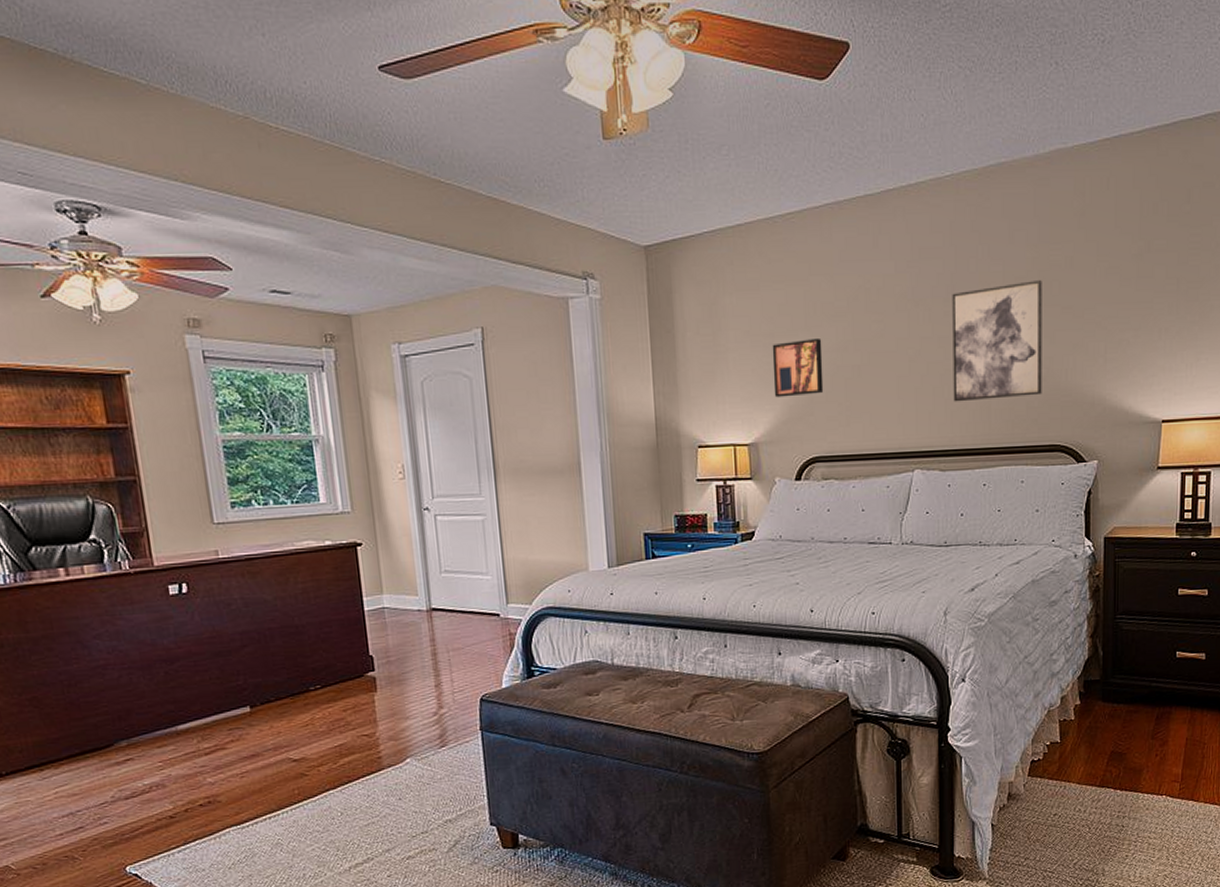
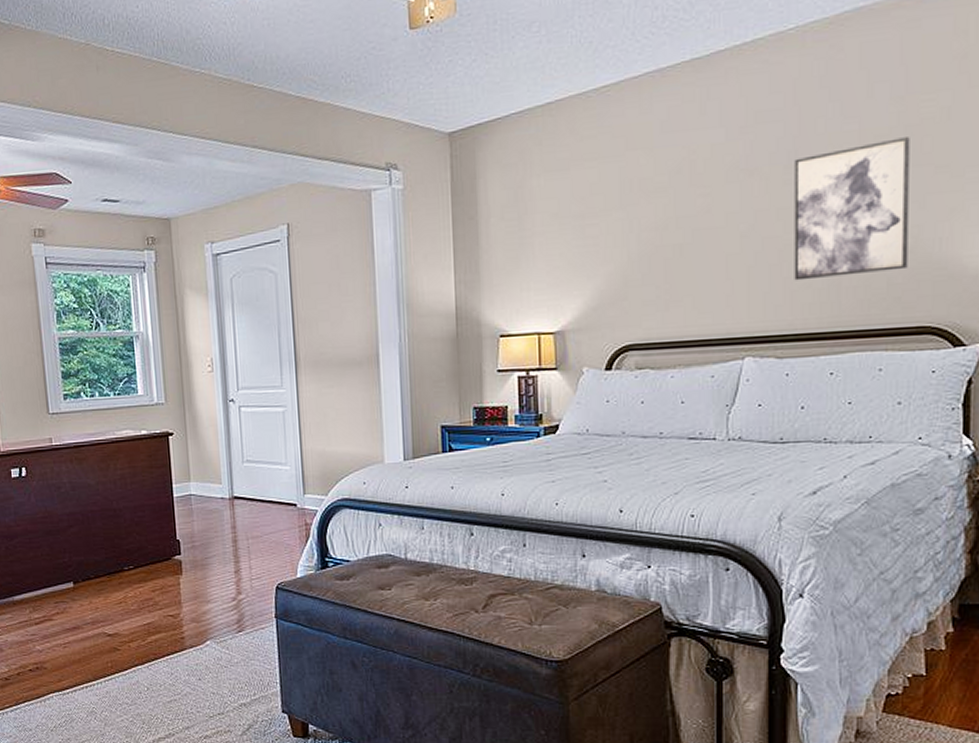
wall art: present [772,337,824,398] -> none [582,216,640,282]

